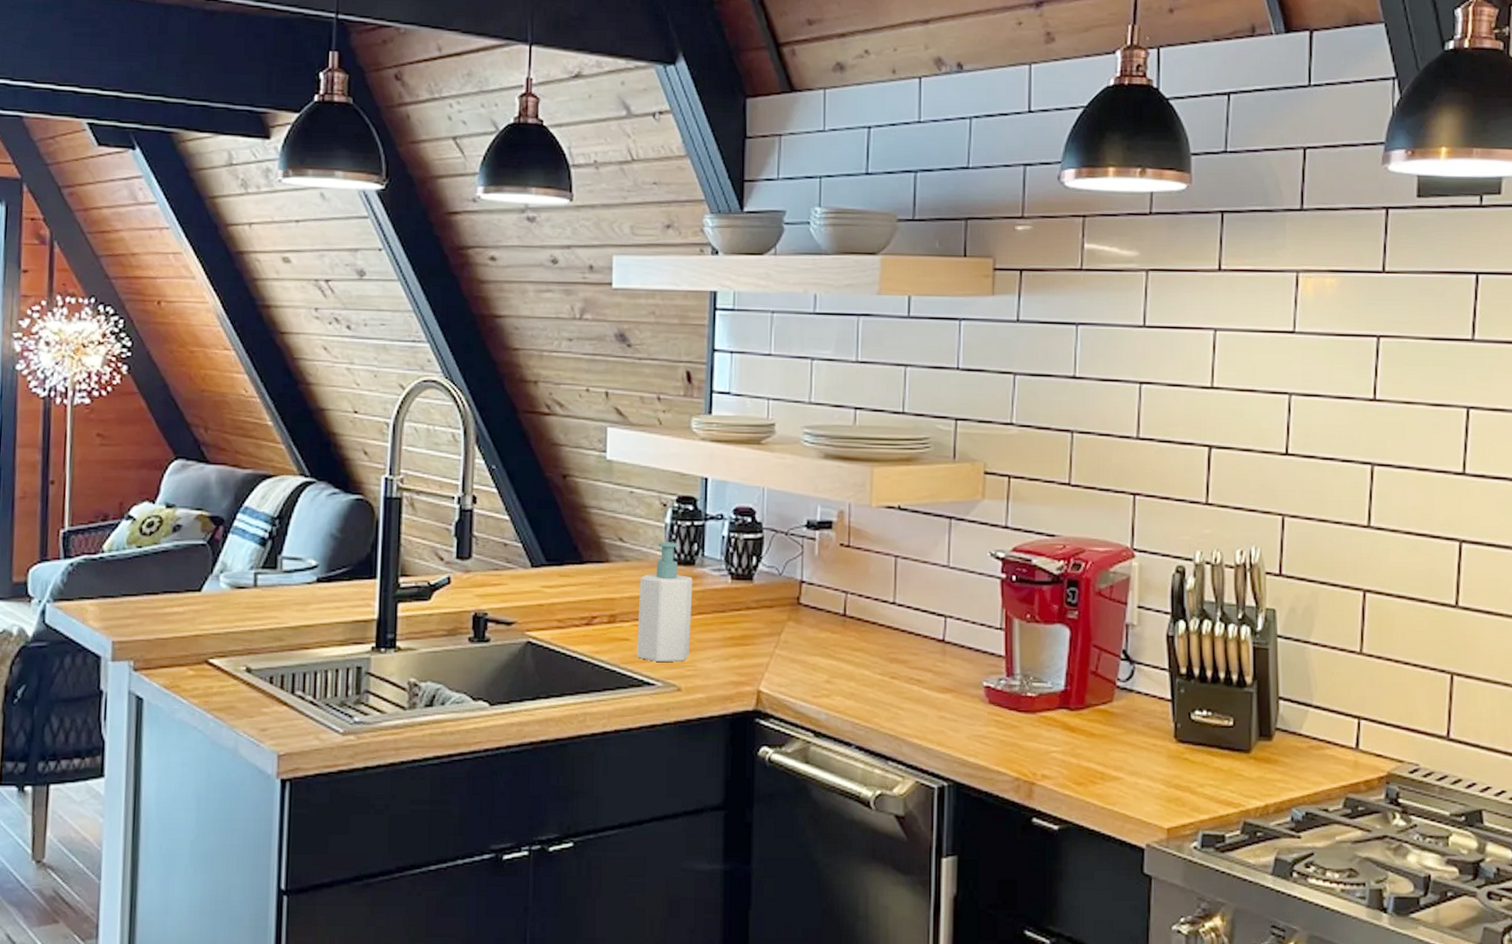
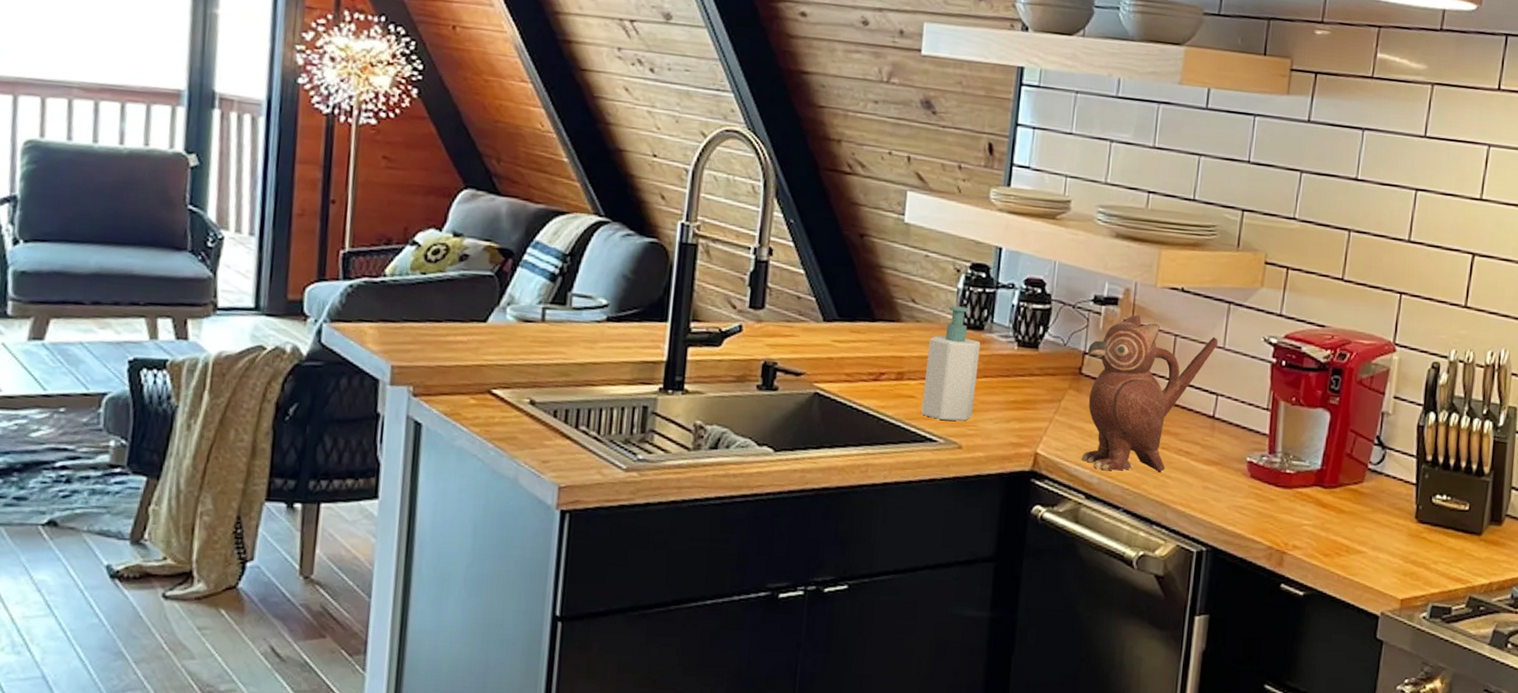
teapot: none [805,537,942,706] -> present [1082,314,1219,472]

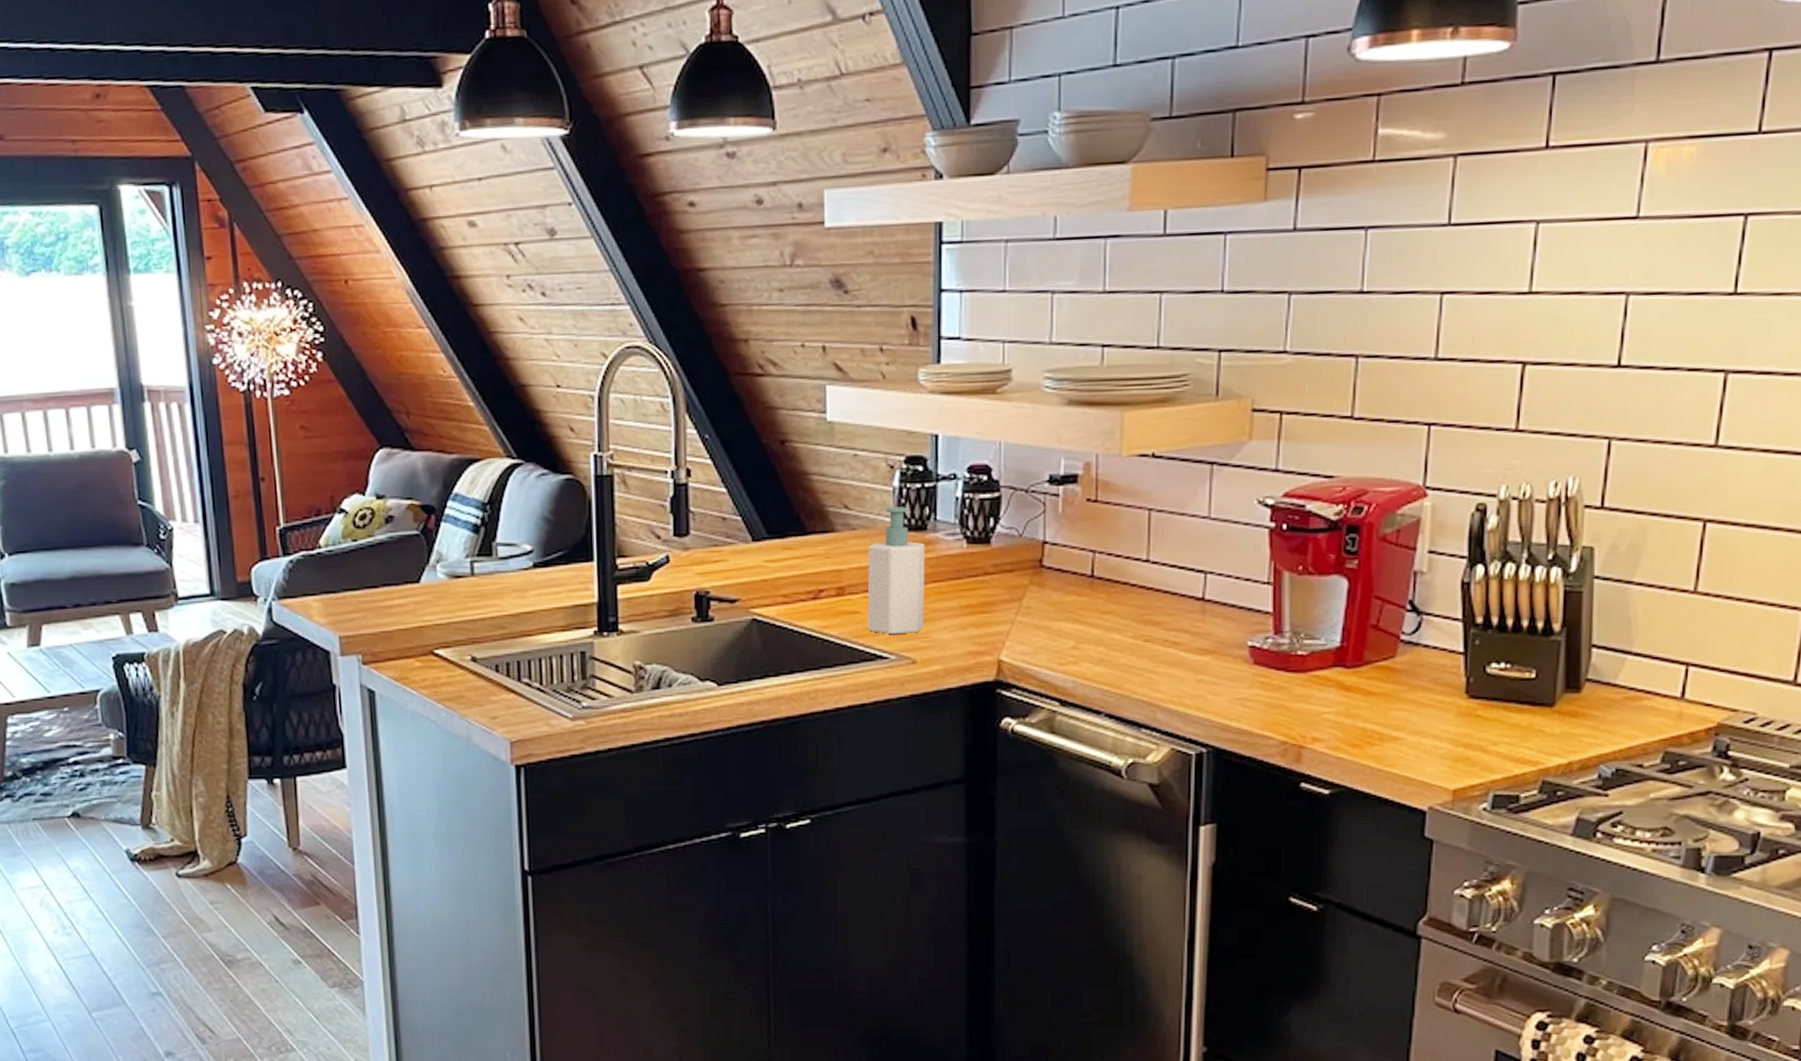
teapot: present [1082,314,1219,472] -> none [1048,490,1202,673]

